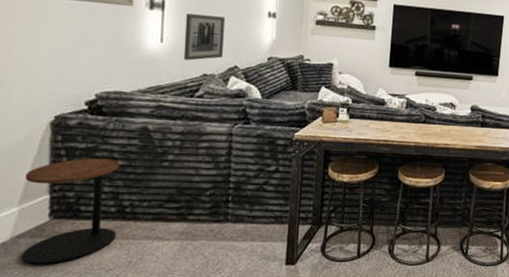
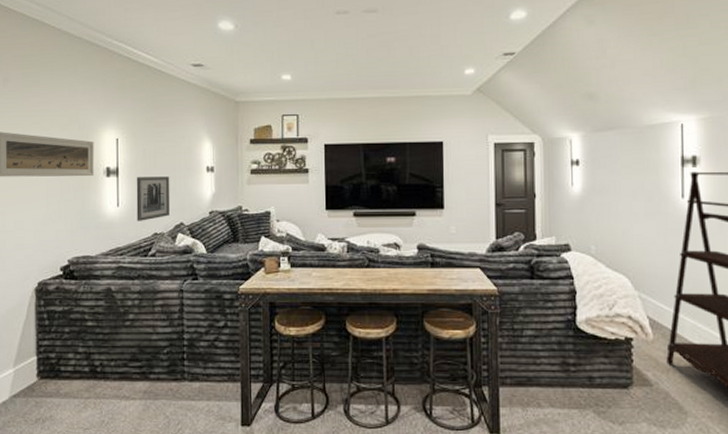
side table: present [22,157,120,264] -> none [18,319,91,422]

